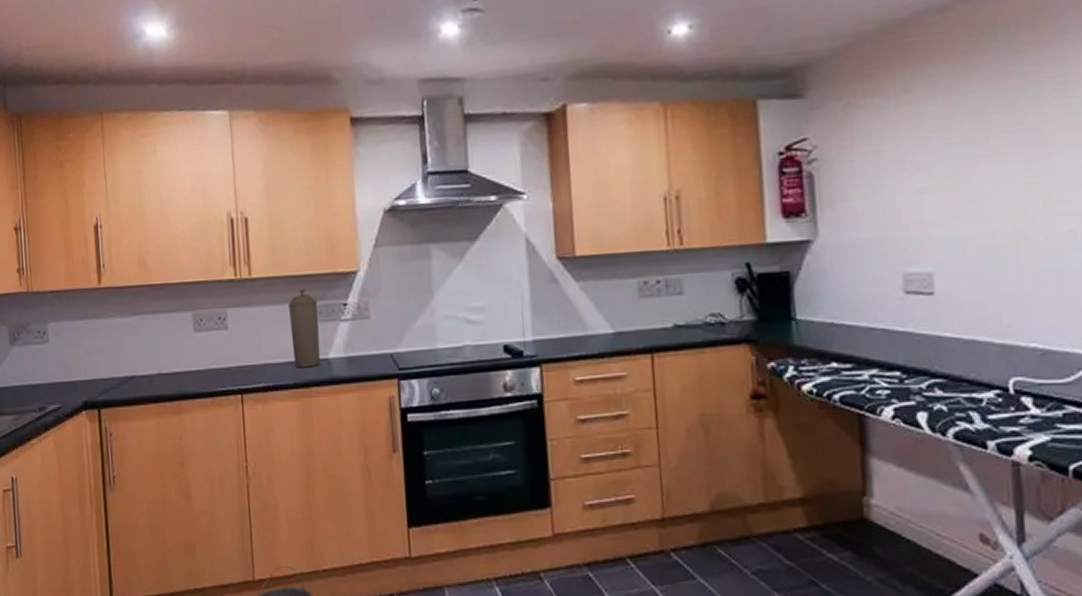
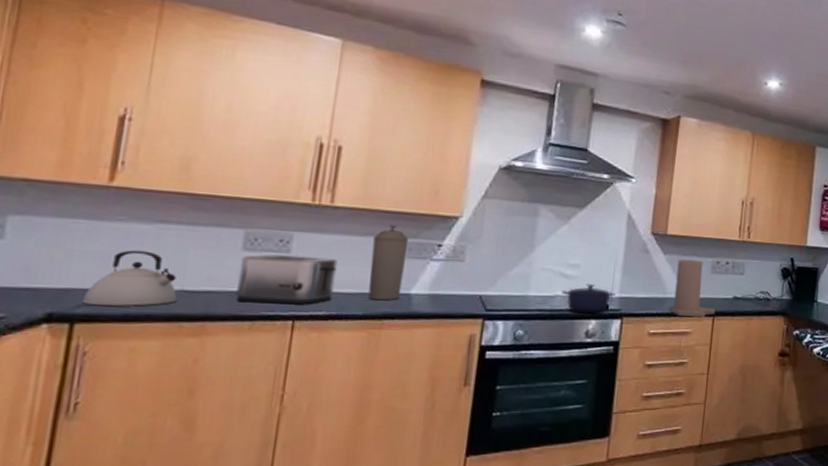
kettle: none [101,341,159,393] -> present [82,250,178,307]
toaster: none [194,330,267,380] -> present [236,254,338,305]
cooking pot: none [470,327,528,364] -> present [561,283,615,314]
paper towel: none [594,283,653,356] -> present [669,259,715,317]

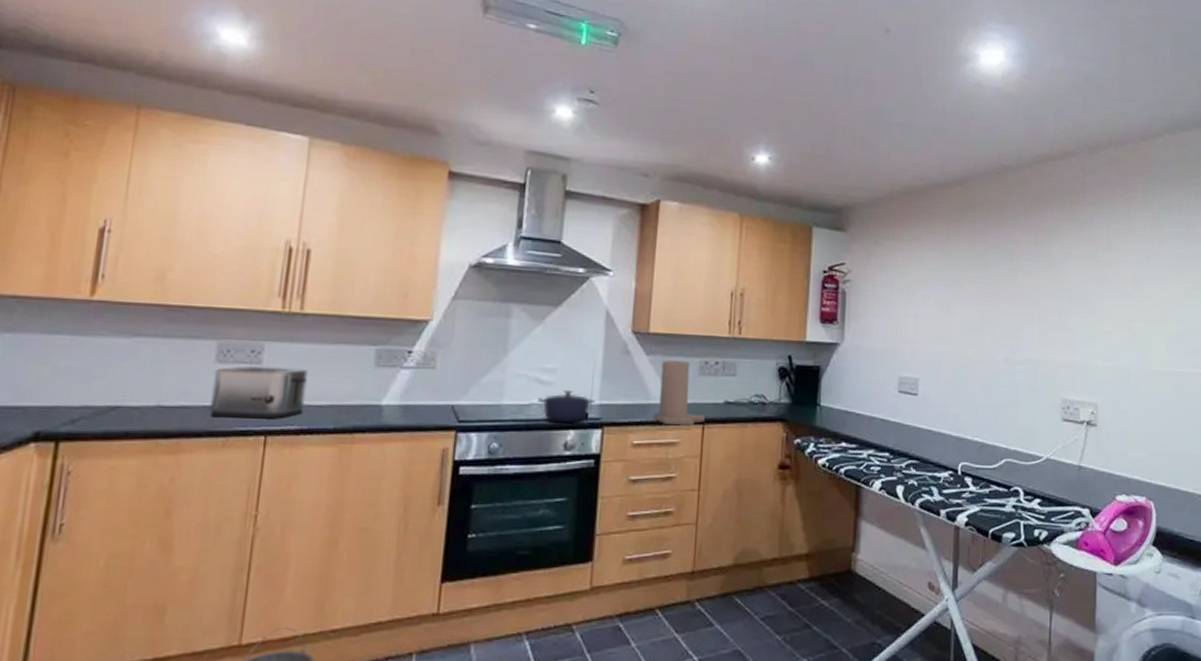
kettle: present [82,250,178,307] -> none [66,365,155,424]
canister: present [368,225,409,301] -> none [339,331,379,413]

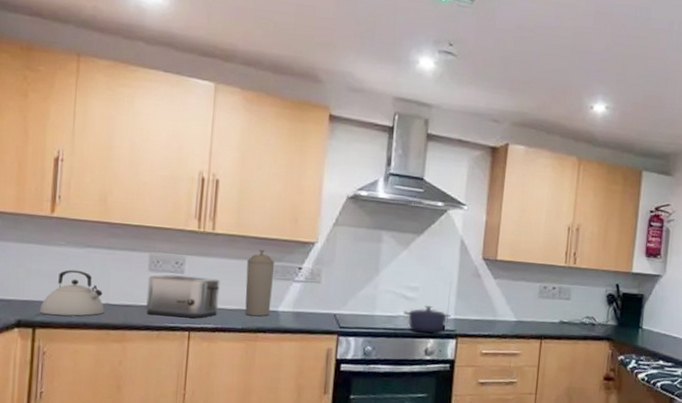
kettle: none [66,365,155,424] -> present [39,269,104,316]
canister: none [339,331,379,413] -> present [245,249,275,317]
paper towel: present [654,360,705,425] -> none [500,283,543,340]

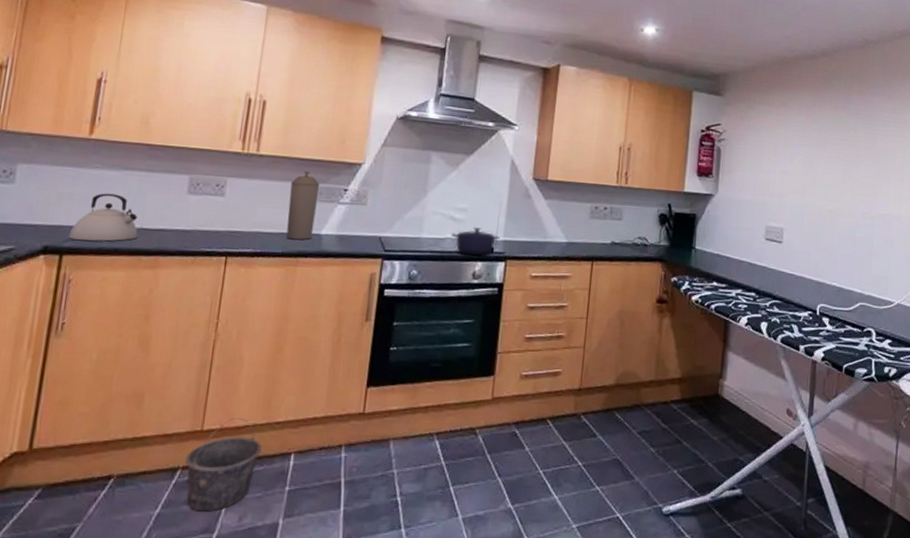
toaster: present [146,274,220,319] -> none [182,197,262,243]

